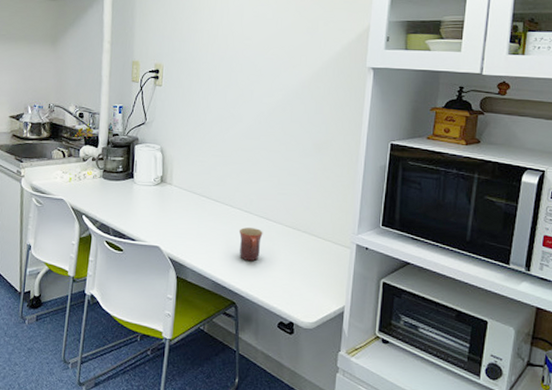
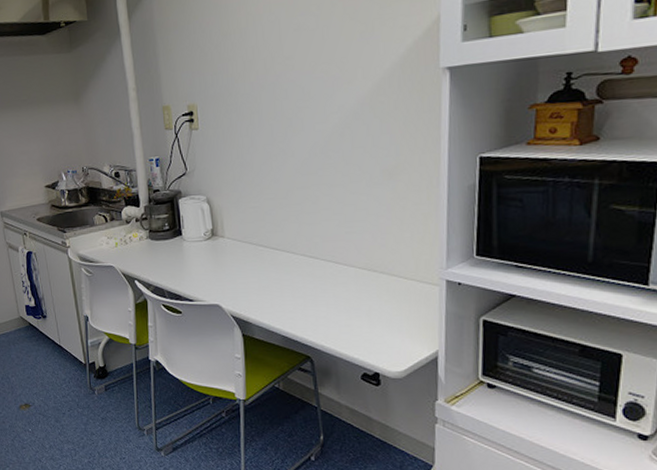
mug: present [238,227,263,261] -> none [305,274,333,310]

